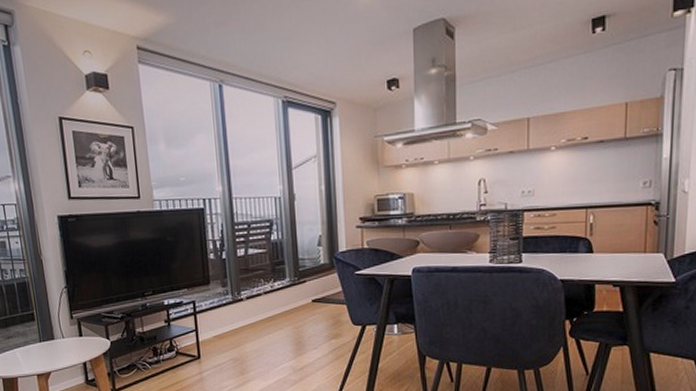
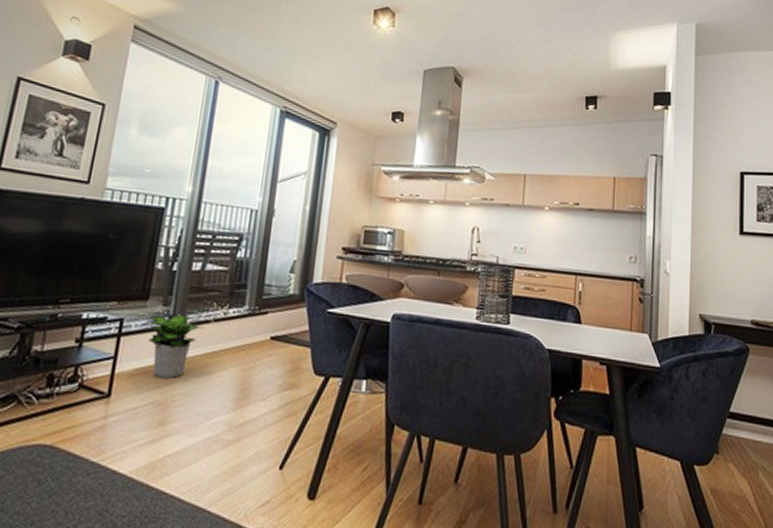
potted plant: none [211,292,258,342] -> present [142,313,205,379]

